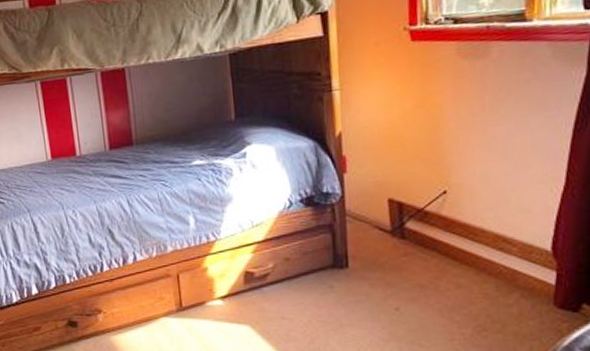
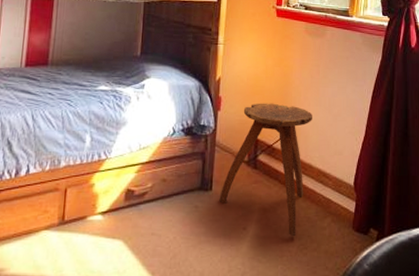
stool: none [359,155,480,317] -> present [219,103,312,237]

